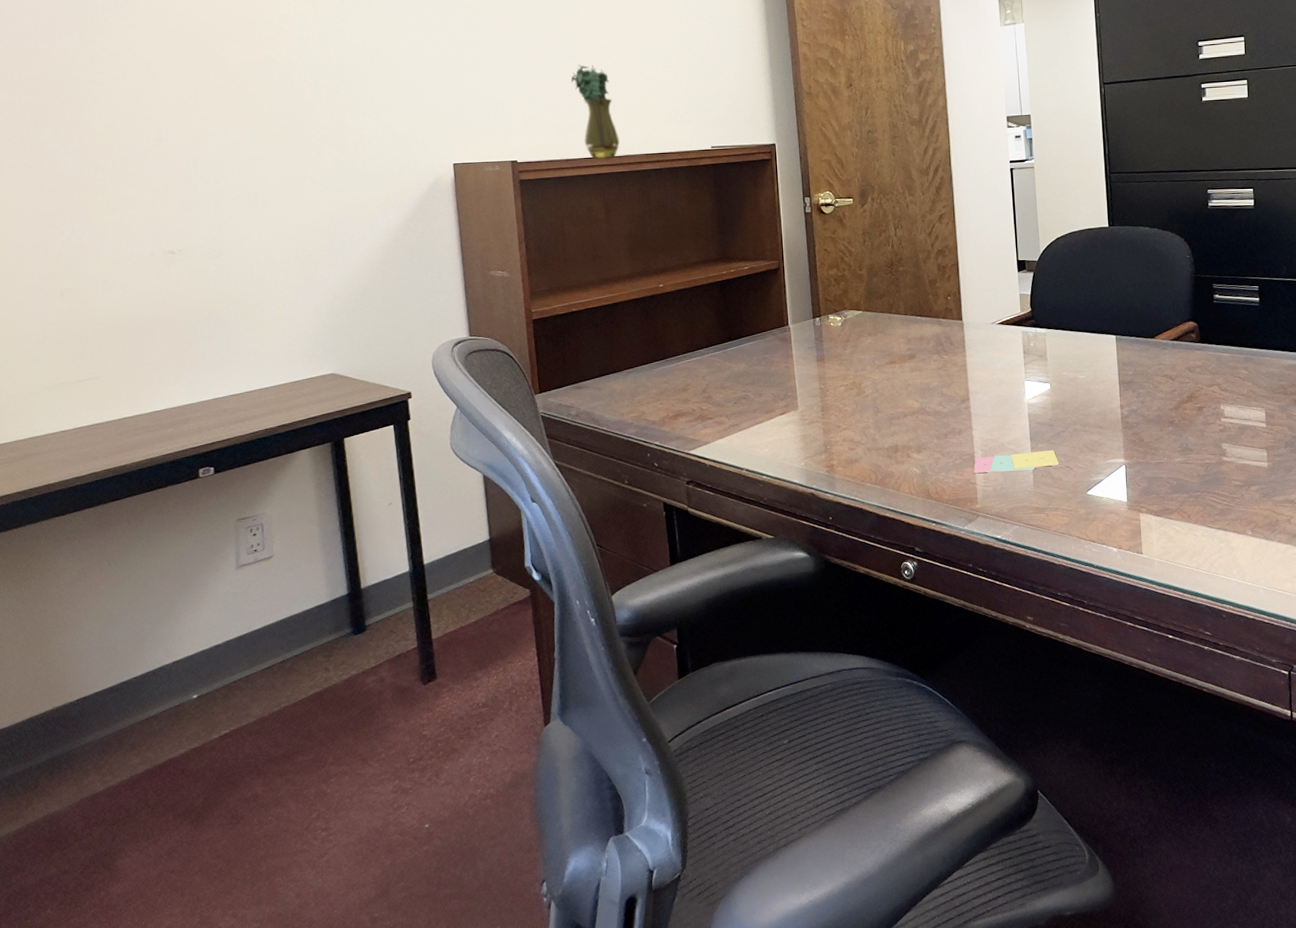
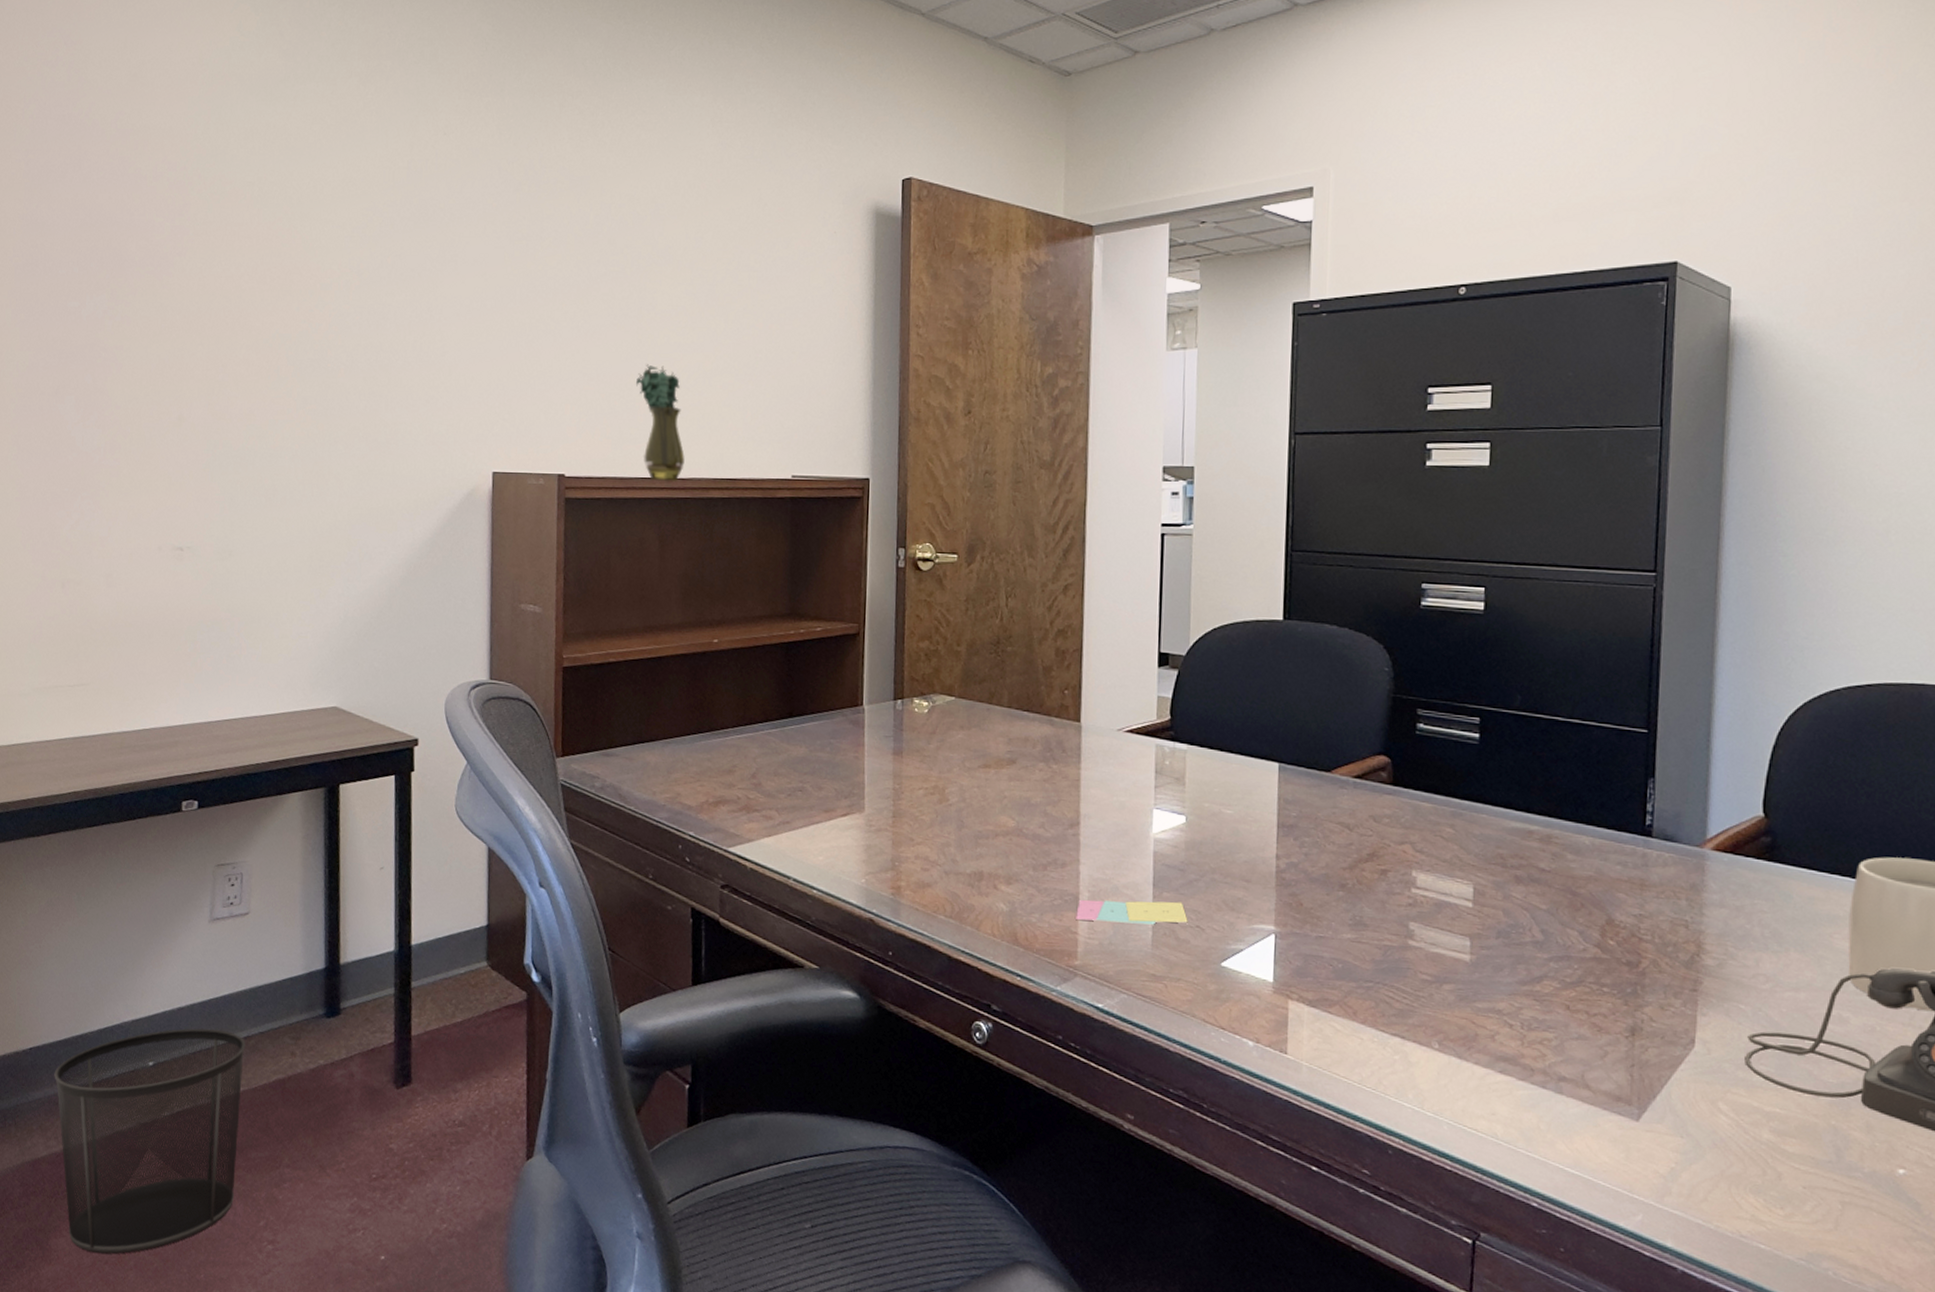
waste bin: none [103,658,286,866] -> present [54,1028,246,1254]

